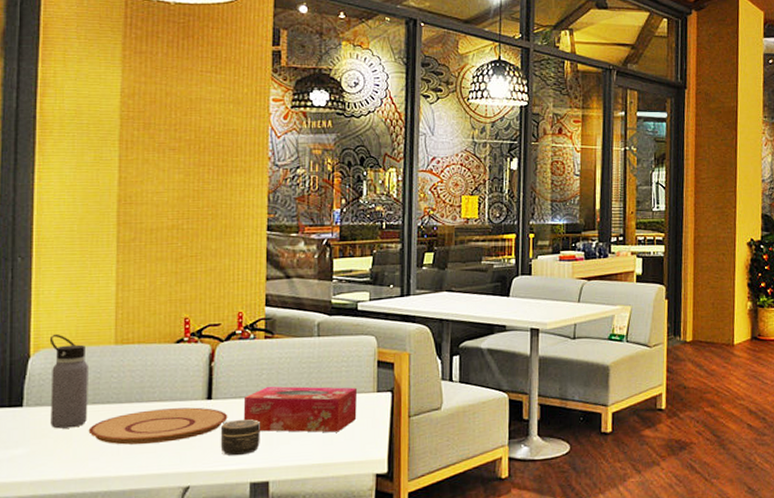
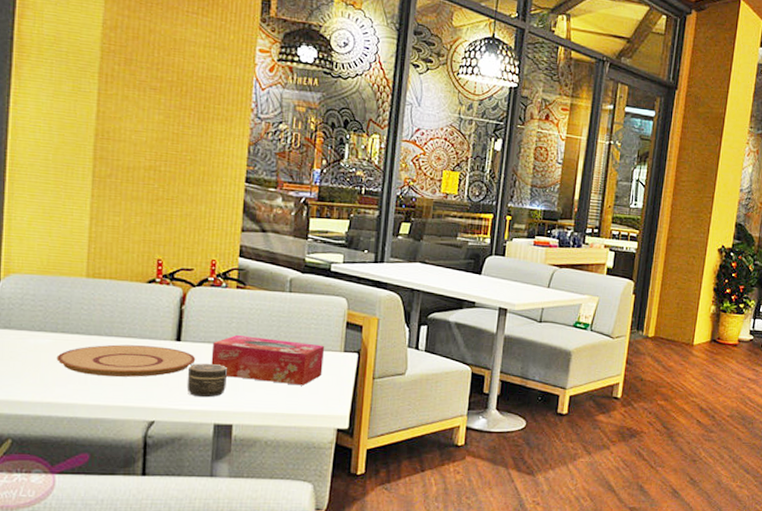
water bottle: present [49,333,88,429] -> none [19,260,59,354]

